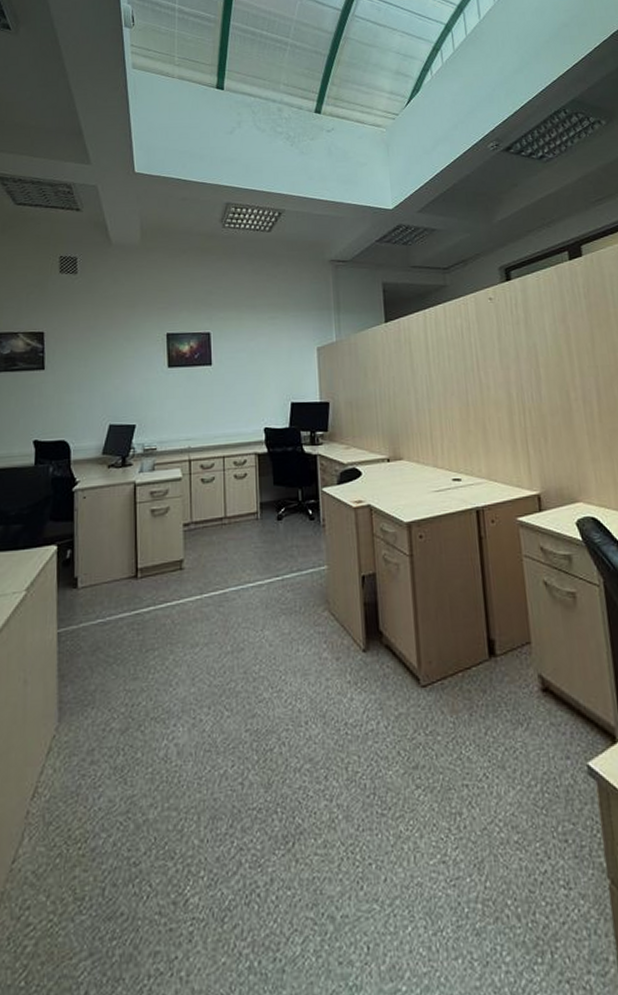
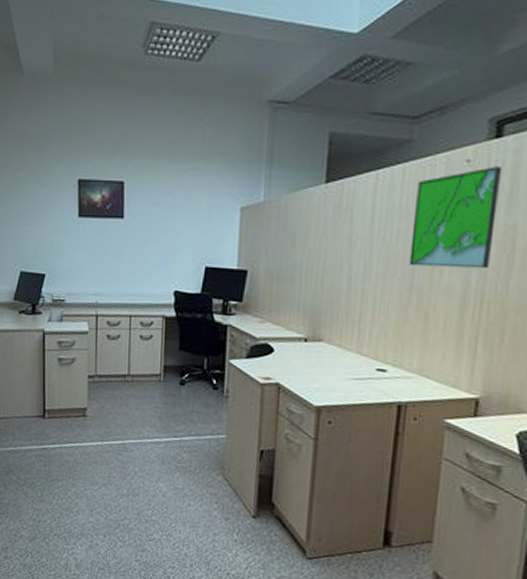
map: none [457,302,523,385] -> present [409,167,503,269]

